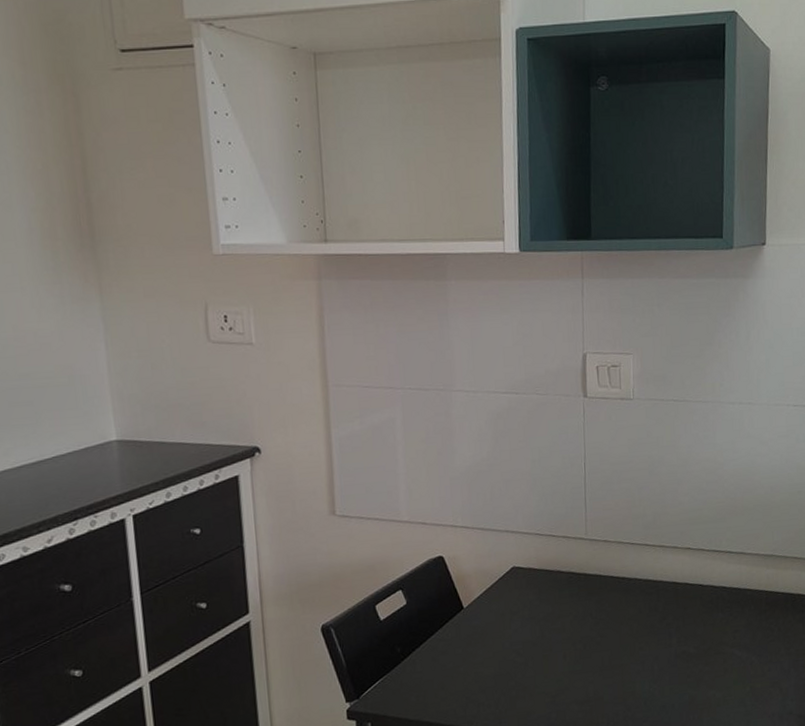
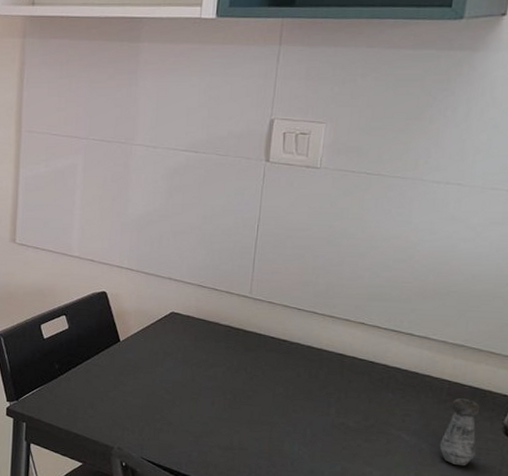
salt shaker: none [766,605,795,671] -> present [439,398,480,467]

